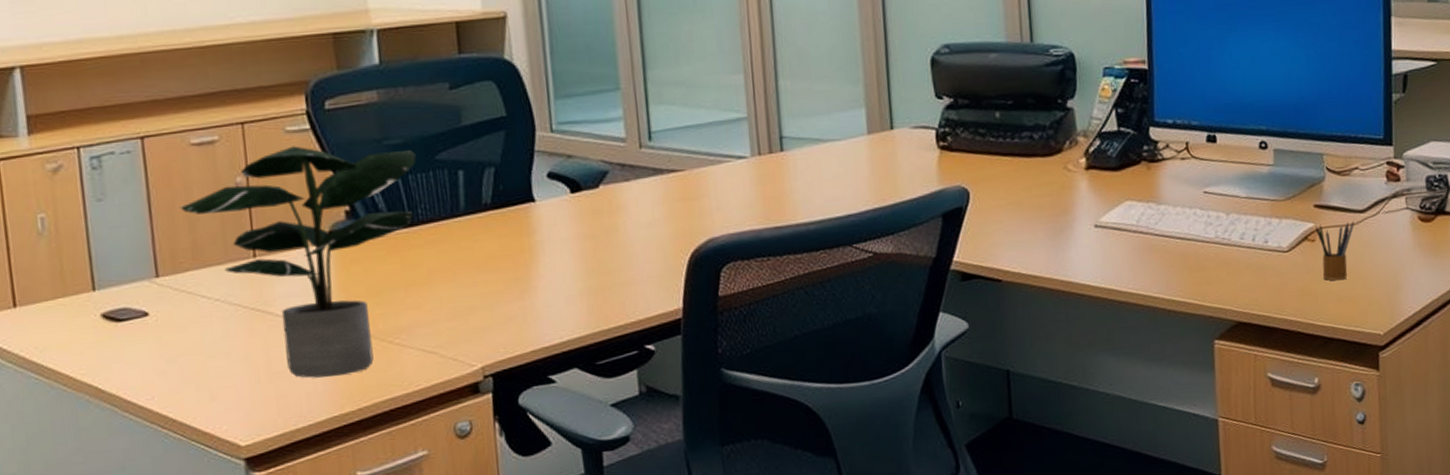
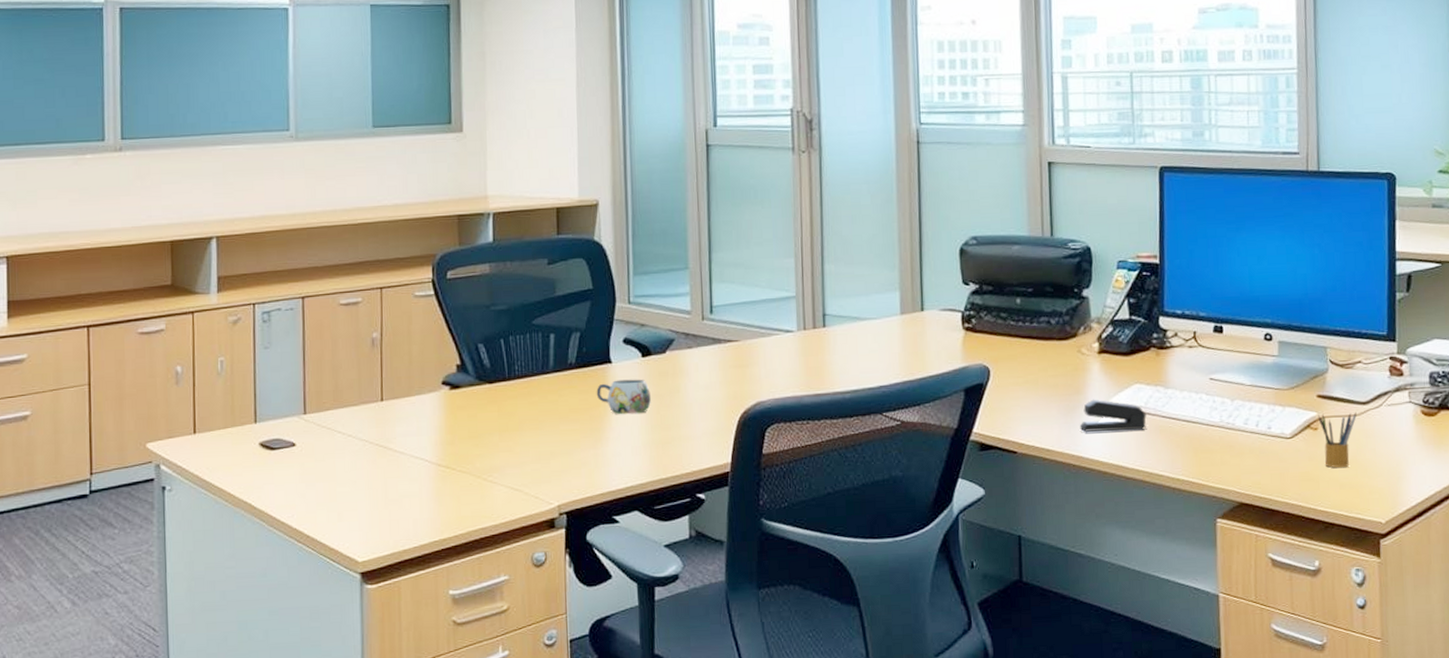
potted plant: present [179,146,416,379] -> none [326,308,517,507]
mug: none [518,218,585,260] -> present [596,379,651,415]
stapler: none [1068,219,1139,256] -> present [1079,399,1147,433]

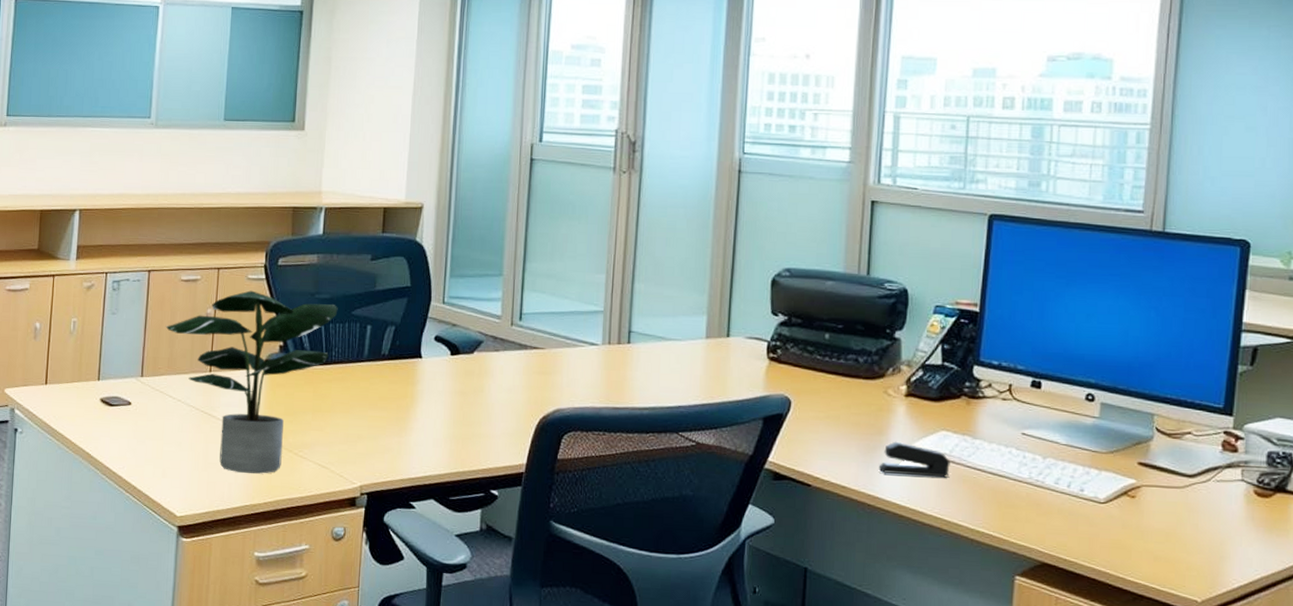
potted plant: none [326,308,517,507] -> present [165,290,338,474]
mug: present [596,379,651,415] -> none [405,374,456,409]
pencil box: present [1318,412,1357,468] -> none [1137,482,1181,540]

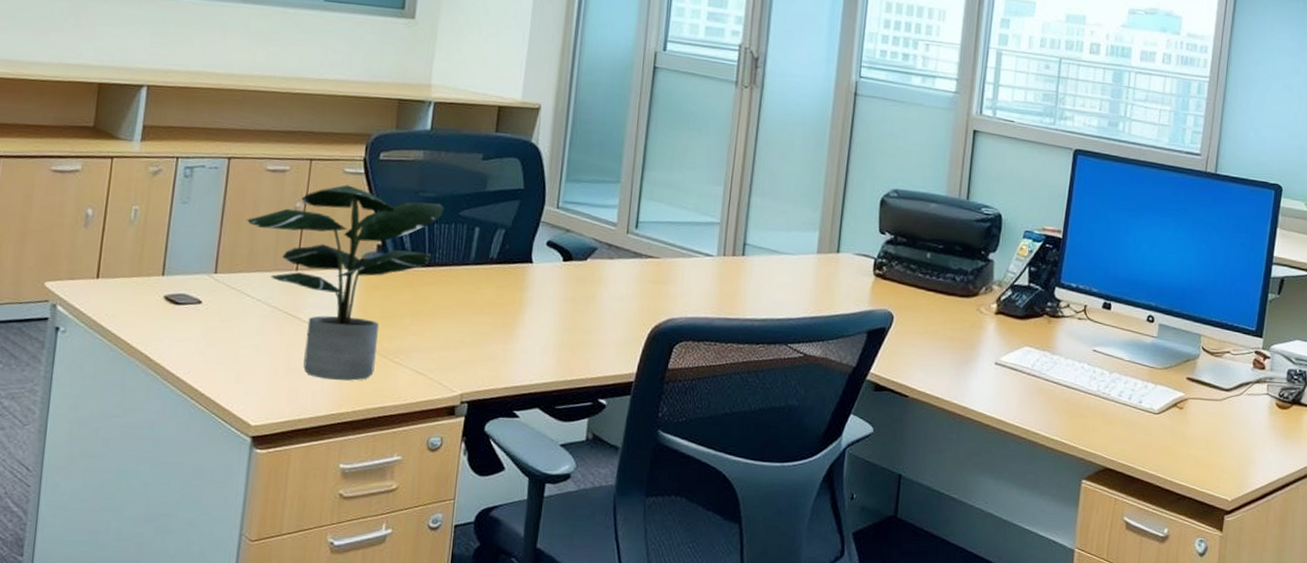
stapler: present [878,441,950,478] -> none [969,355,1032,390]

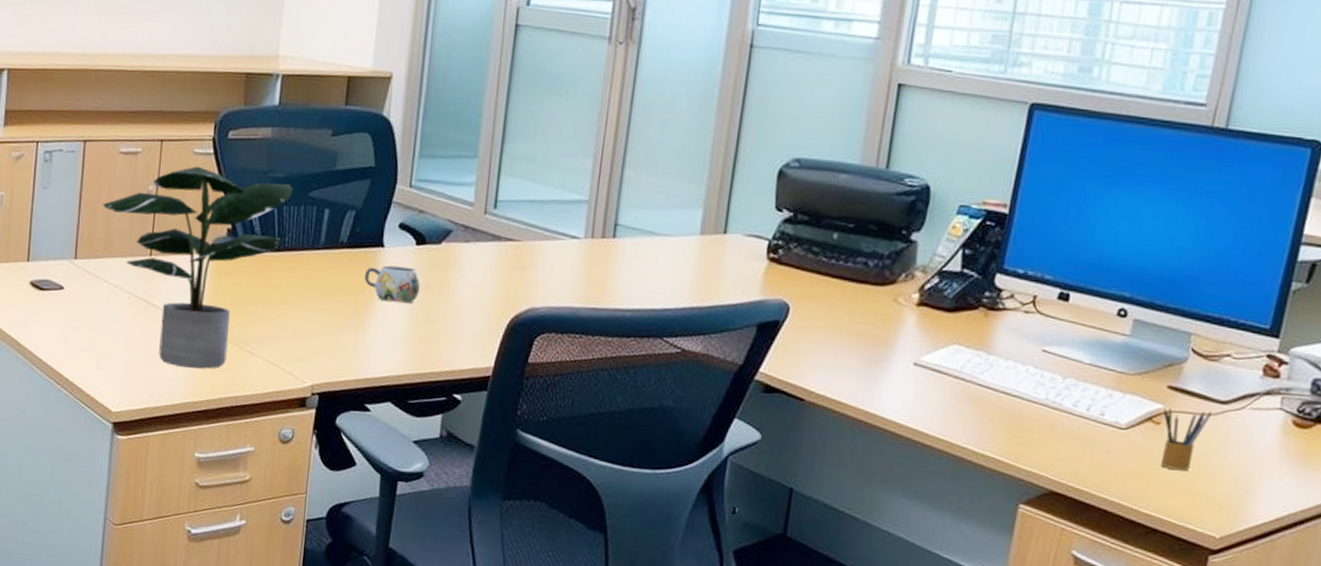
mug: none [513,280,567,316] -> present [364,265,420,304]
pencil box: none [1185,395,1219,447] -> present [1160,407,1212,471]

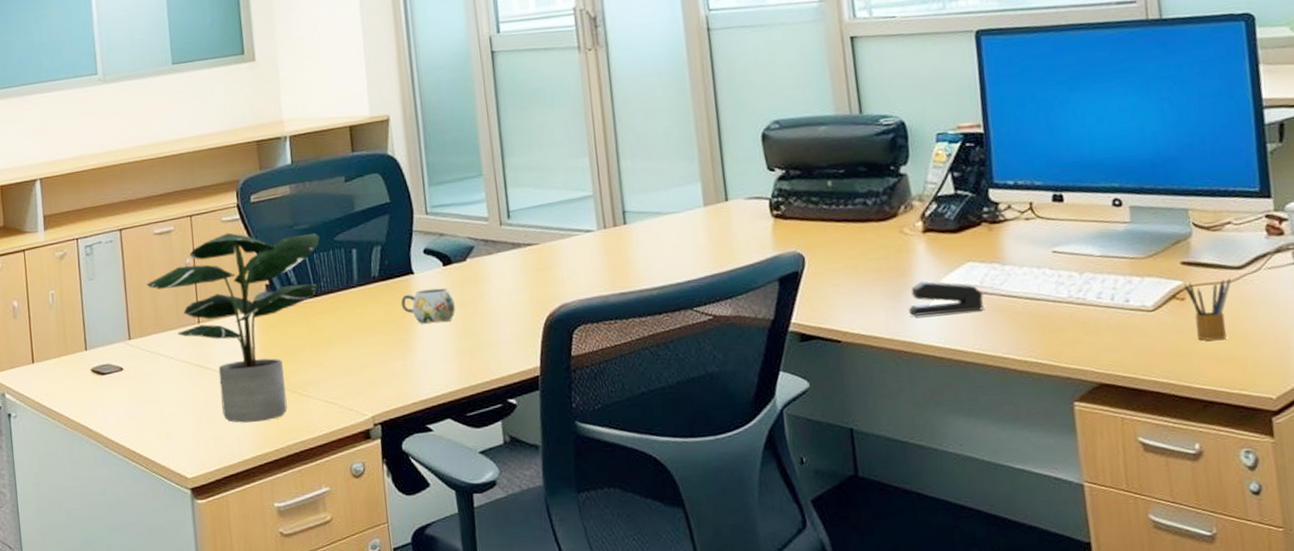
stapler: none [880,354,960,396] -> present [908,281,984,317]

